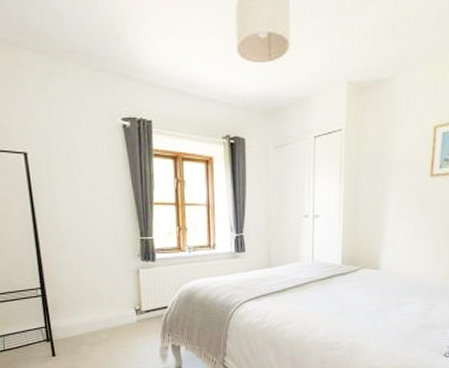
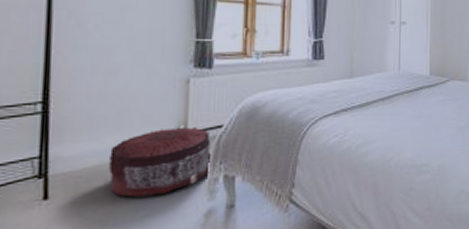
pouf: none [90,307,163,358] -> present [109,126,213,198]

